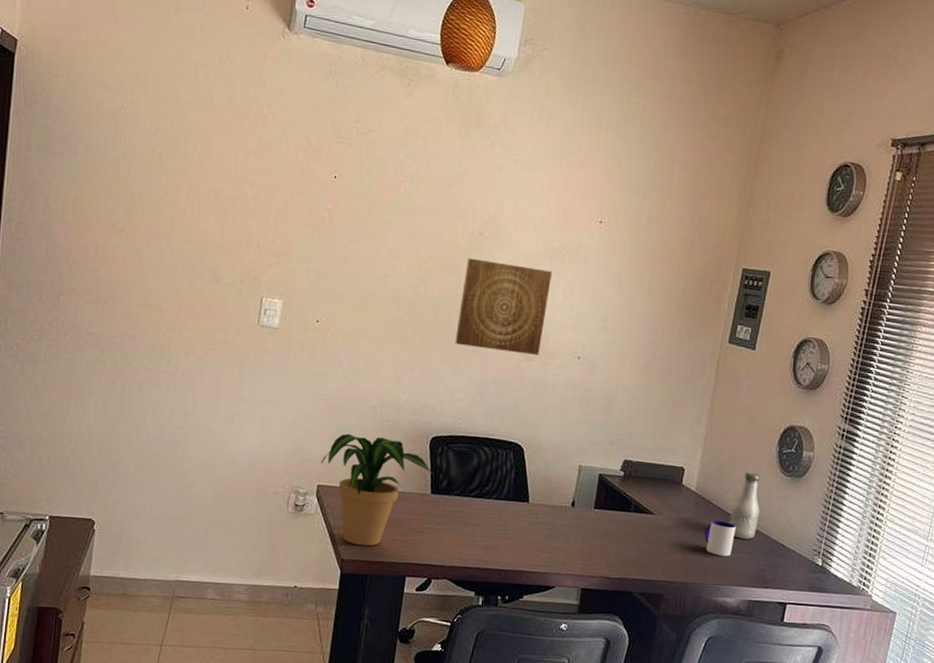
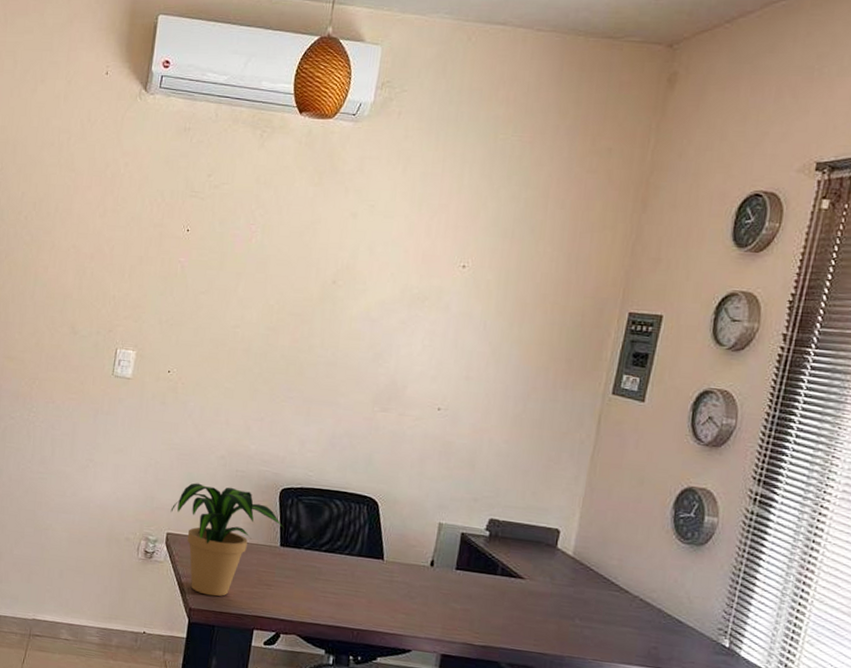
wall art: present [455,258,552,355] -> none [306,307,410,406]
mug: present [705,520,736,557] -> none [584,588,622,630]
bottle: present [728,472,761,540] -> none [612,537,652,613]

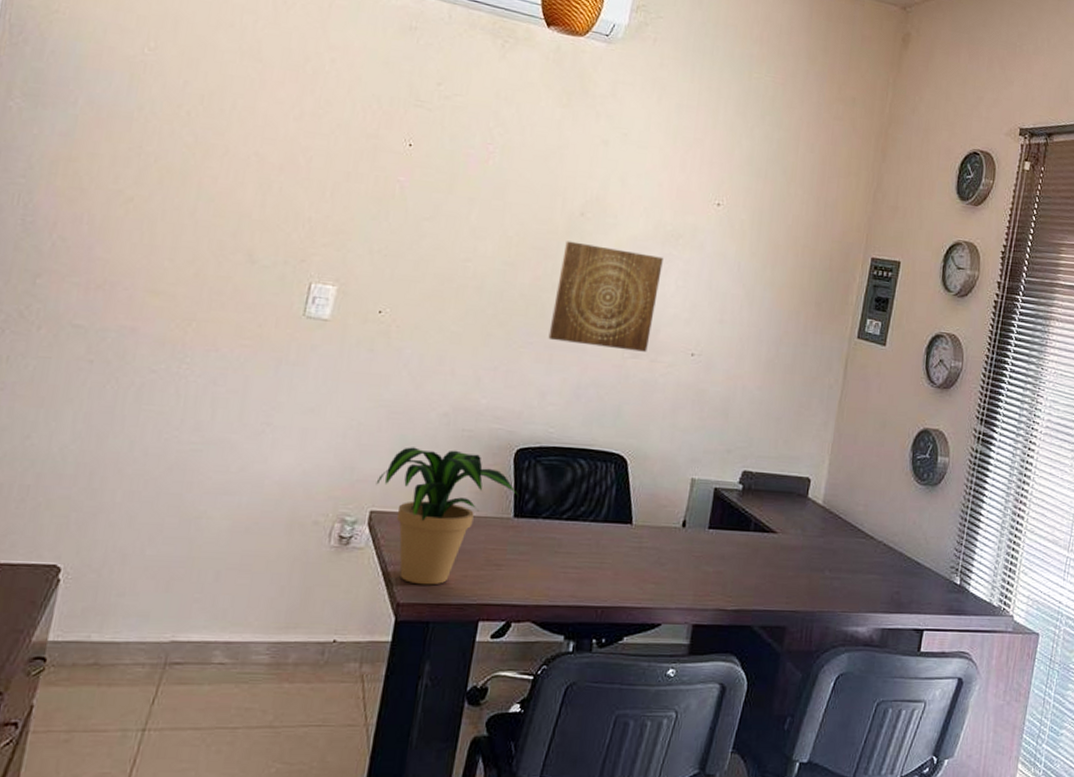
wall art: none [306,307,410,406] -> present [548,241,663,352]

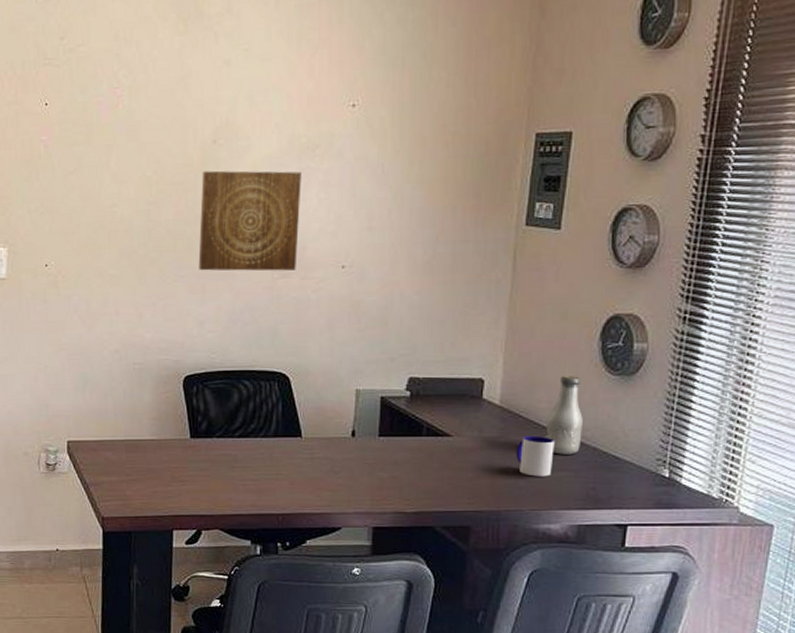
potted plant: present [376,447,517,585] -> none [68,382,190,501]
mug: none [833,537,868,579] -> present [517,435,555,477]
bottle: none [859,482,893,558] -> present [544,376,583,455]

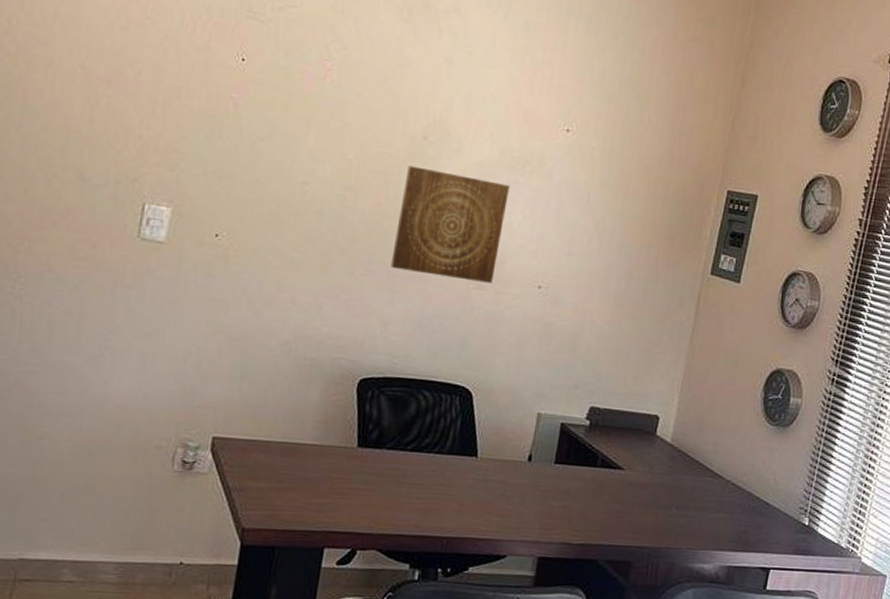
mug: present [517,435,555,477] -> none [681,475,716,517]
bottle: present [544,376,583,455] -> none [707,421,744,497]

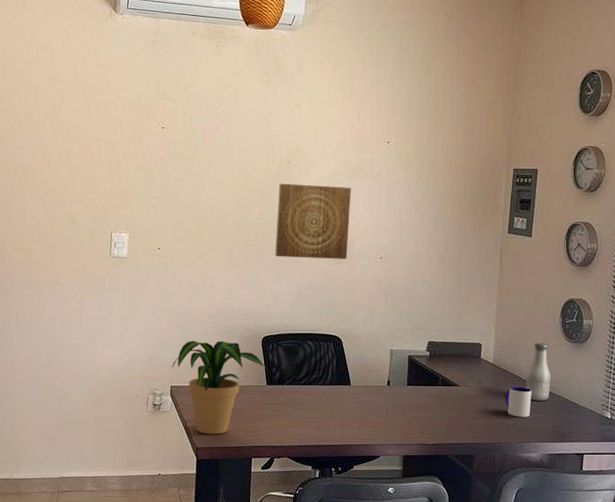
potted plant: none [217,374,361,512] -> present [172,340,267,435]
mug: none [681,475,716,517] -> present [506,386,532,417]
bottle: none [707,421,744,497] -> present [525,343,551,401]

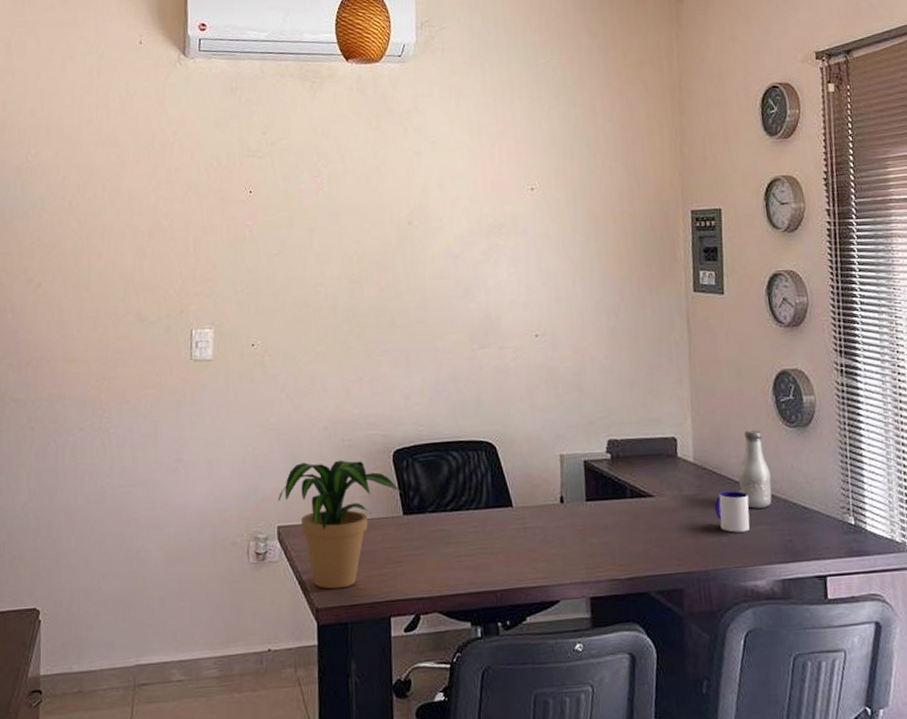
wall art: present [275,183,351,259] -> none [400,248,494,345]

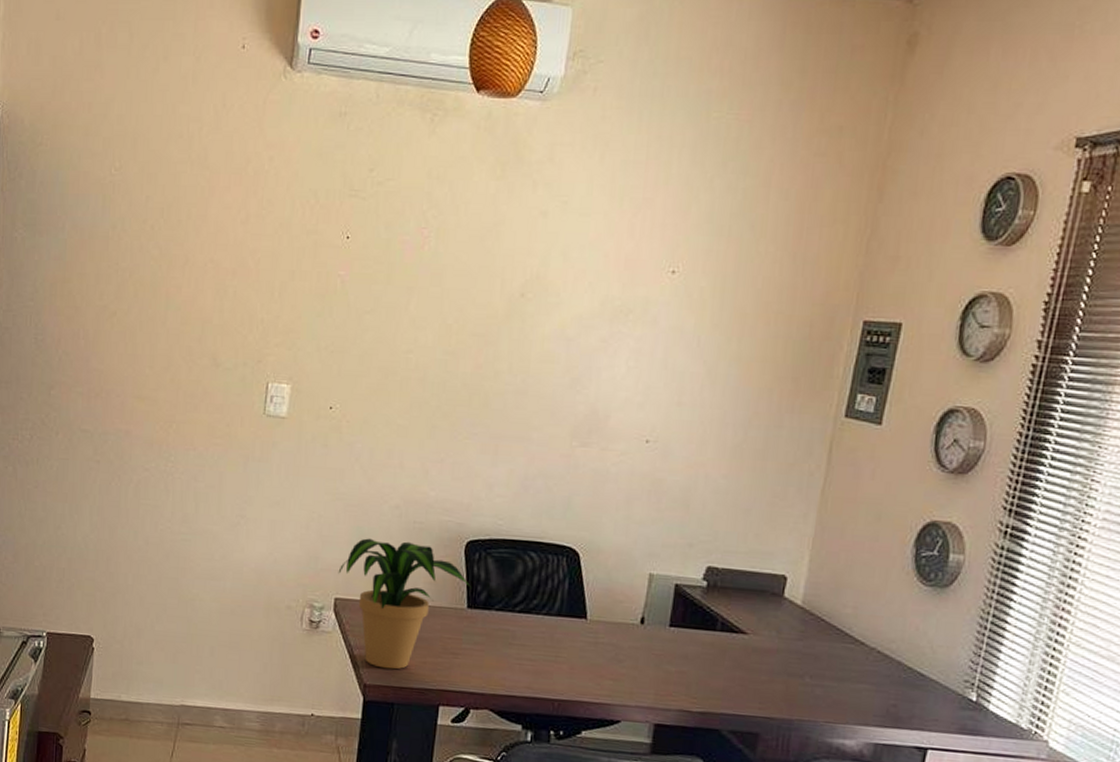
mug: present [715,490,750,533] -> none [815,641,857,688]
bottle: present [738,430,772,509] -> none [846,581,890,667]

